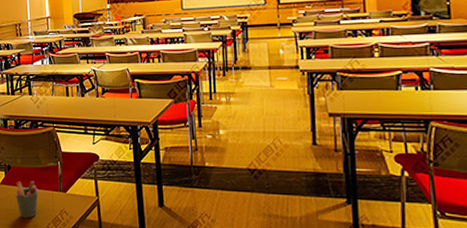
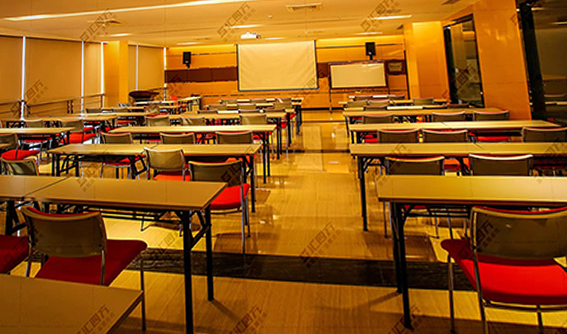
pen holder: present [15,181,39,219] -> none [50,273,77,318]

